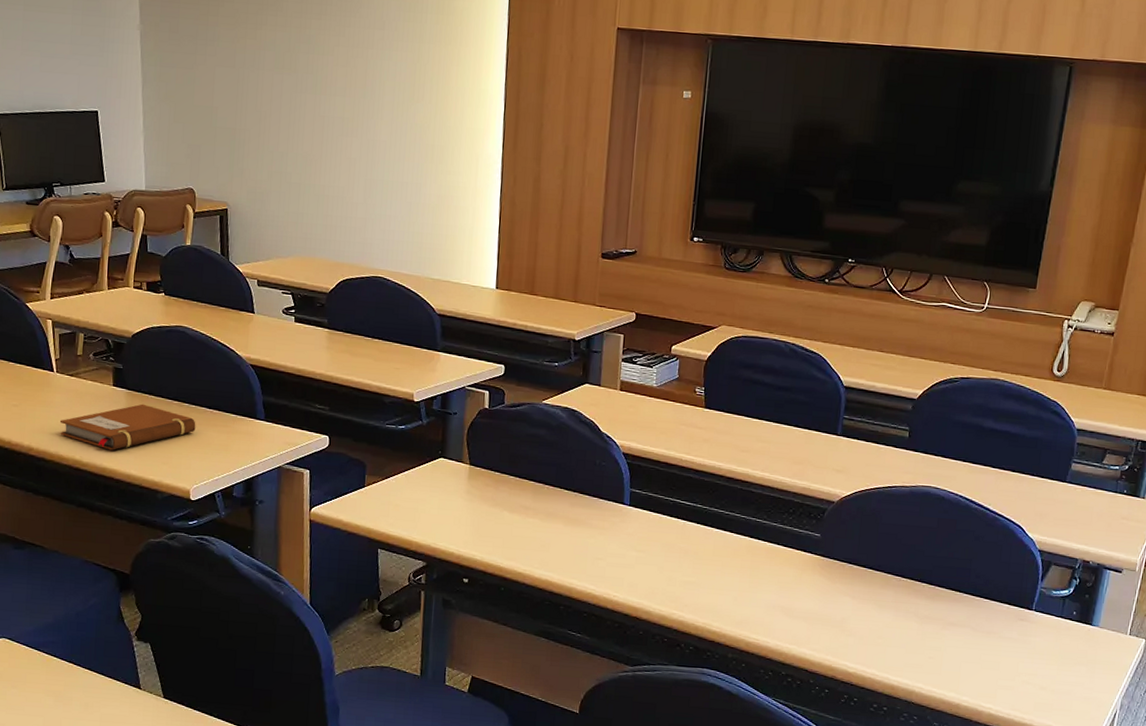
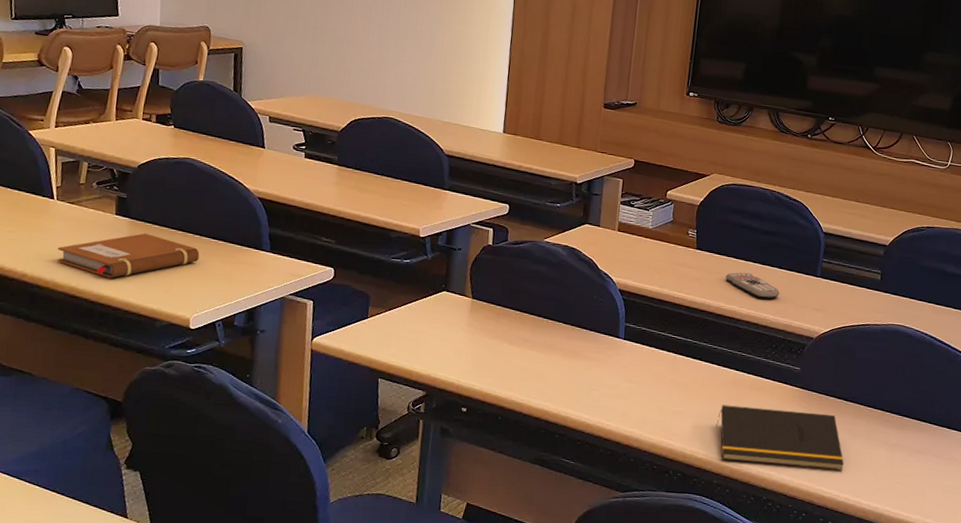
notepad: none [729,574,871,644] -> present [715,404,845,471]
remote control: none [736,432,797,461] -> present [725,272,780,299]

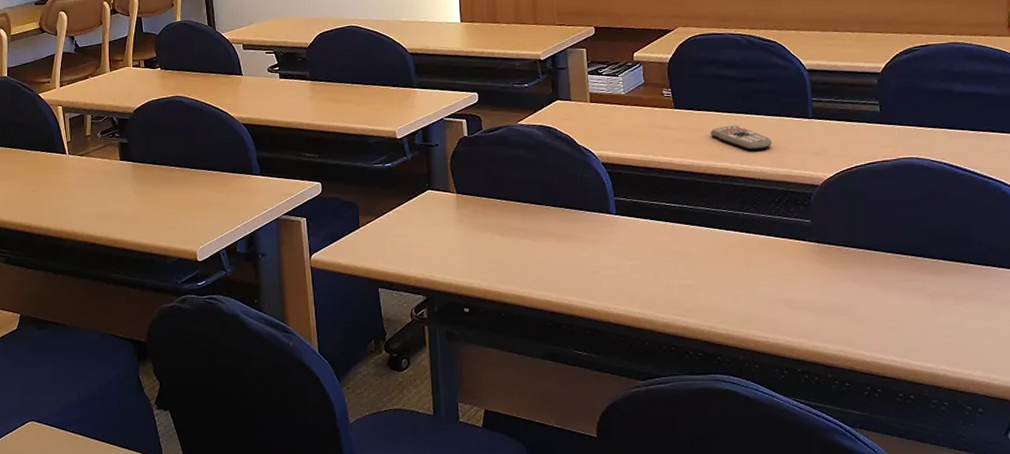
notebook: present [57,233,200,278] -> none [73,173,198,222]
notepad: present [715,404,845,471] -> none [730,267,882,332]

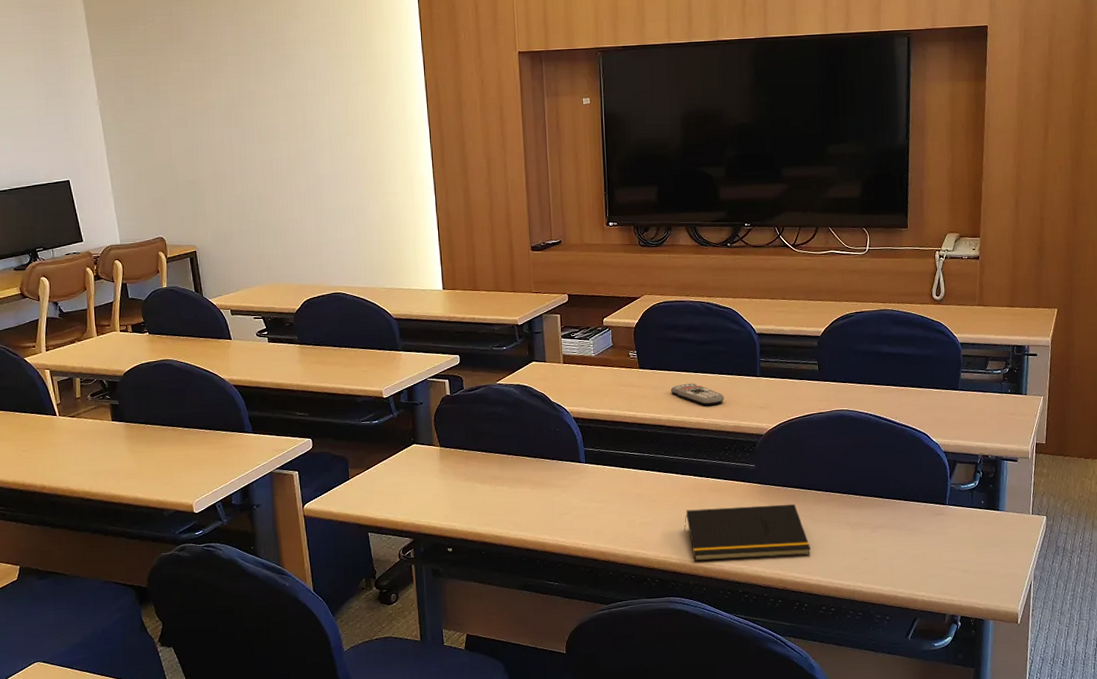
notepad: none [730,267,882,332] -> present [684,504,811,561]

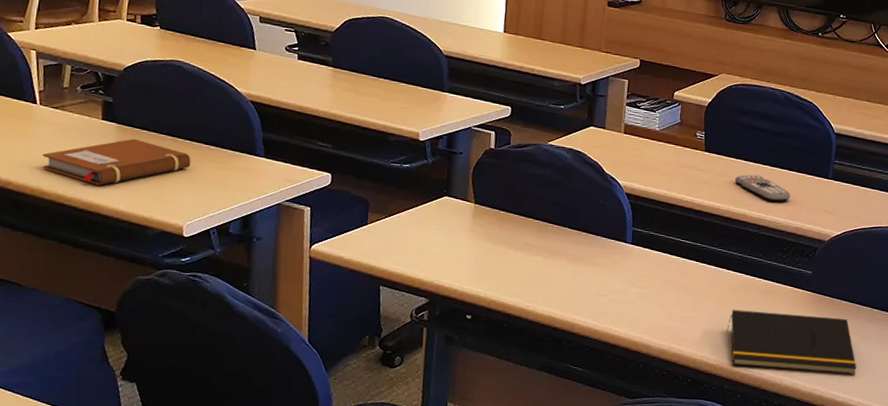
notebook: none [67,433,191,479] -> present [42,138,191,186]

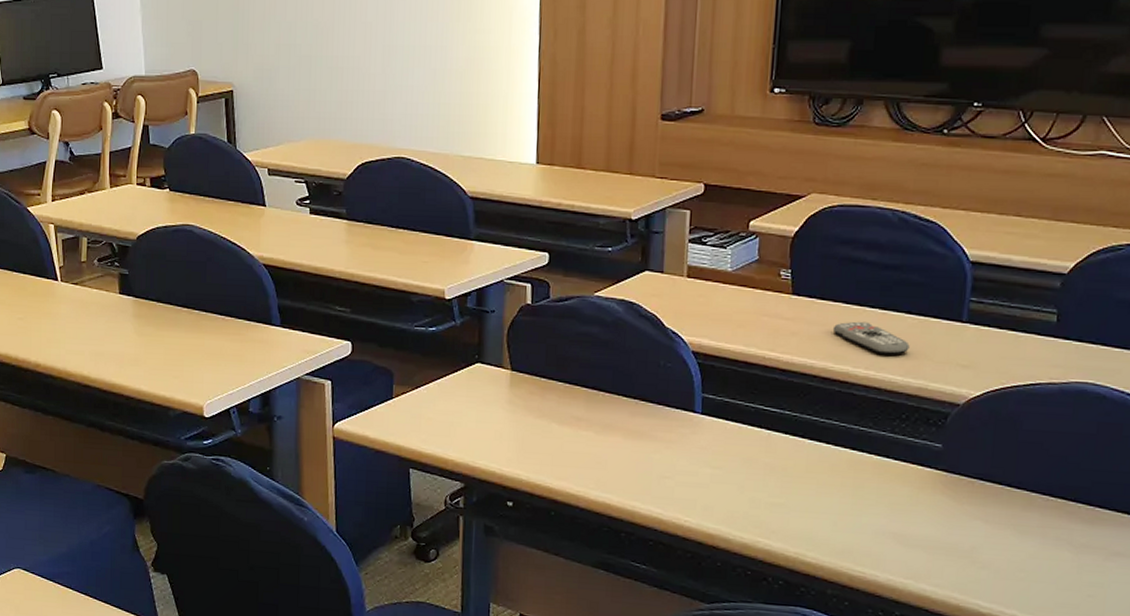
notebook: present [42,138,191,186] -> none [66,312,207,365]
notepad: present [726,309,857,375] -> none [827,494,1010,579]

